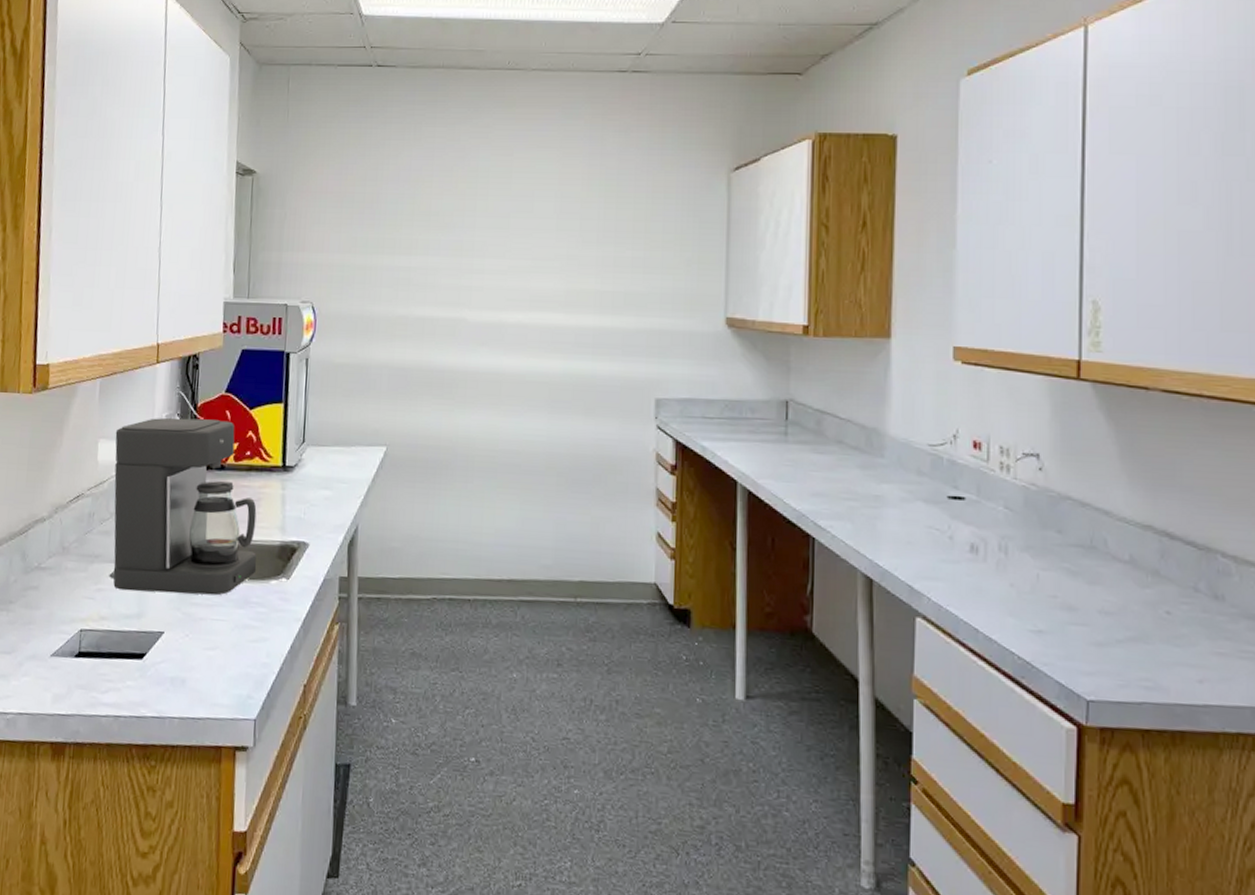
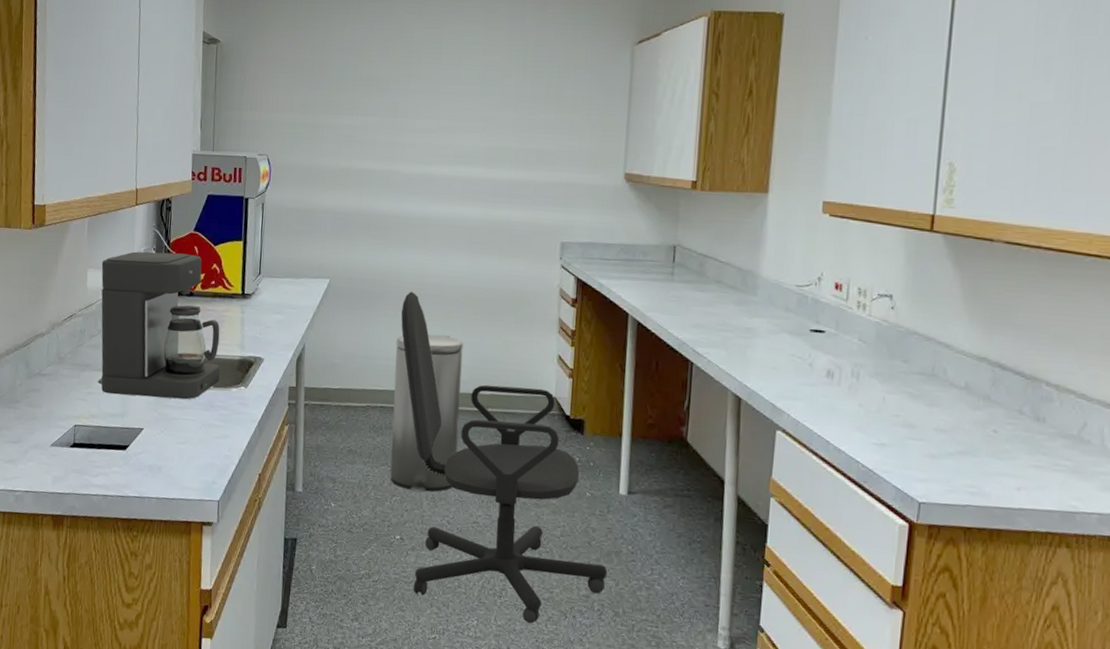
pedal bin: none [462,510,546,703] -> present [390,334,464,493]
office chair: none [471,459,726,864] -> present [401,291,608,624]

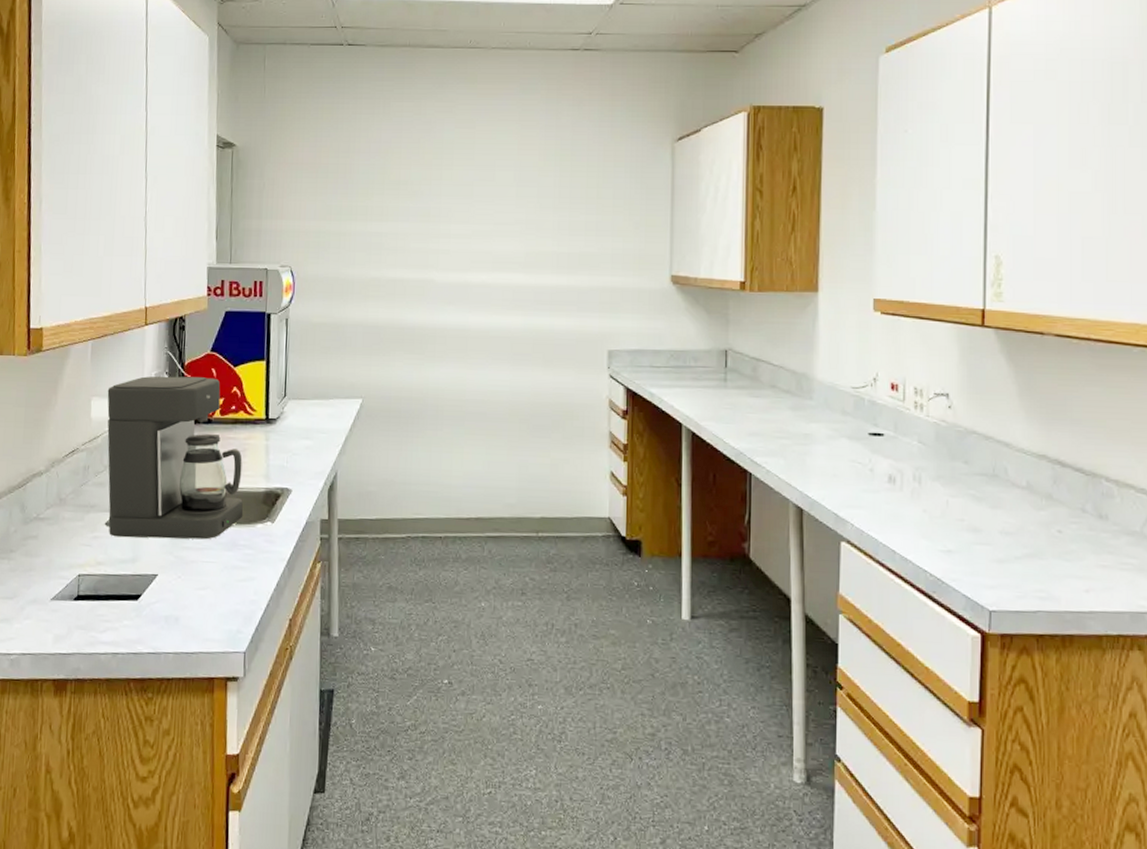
pedal bin: present [390,334,464,493] -> none [435,454,509,630]
office chair: present [401,291,608,624] -> none [441,409,674,770]

